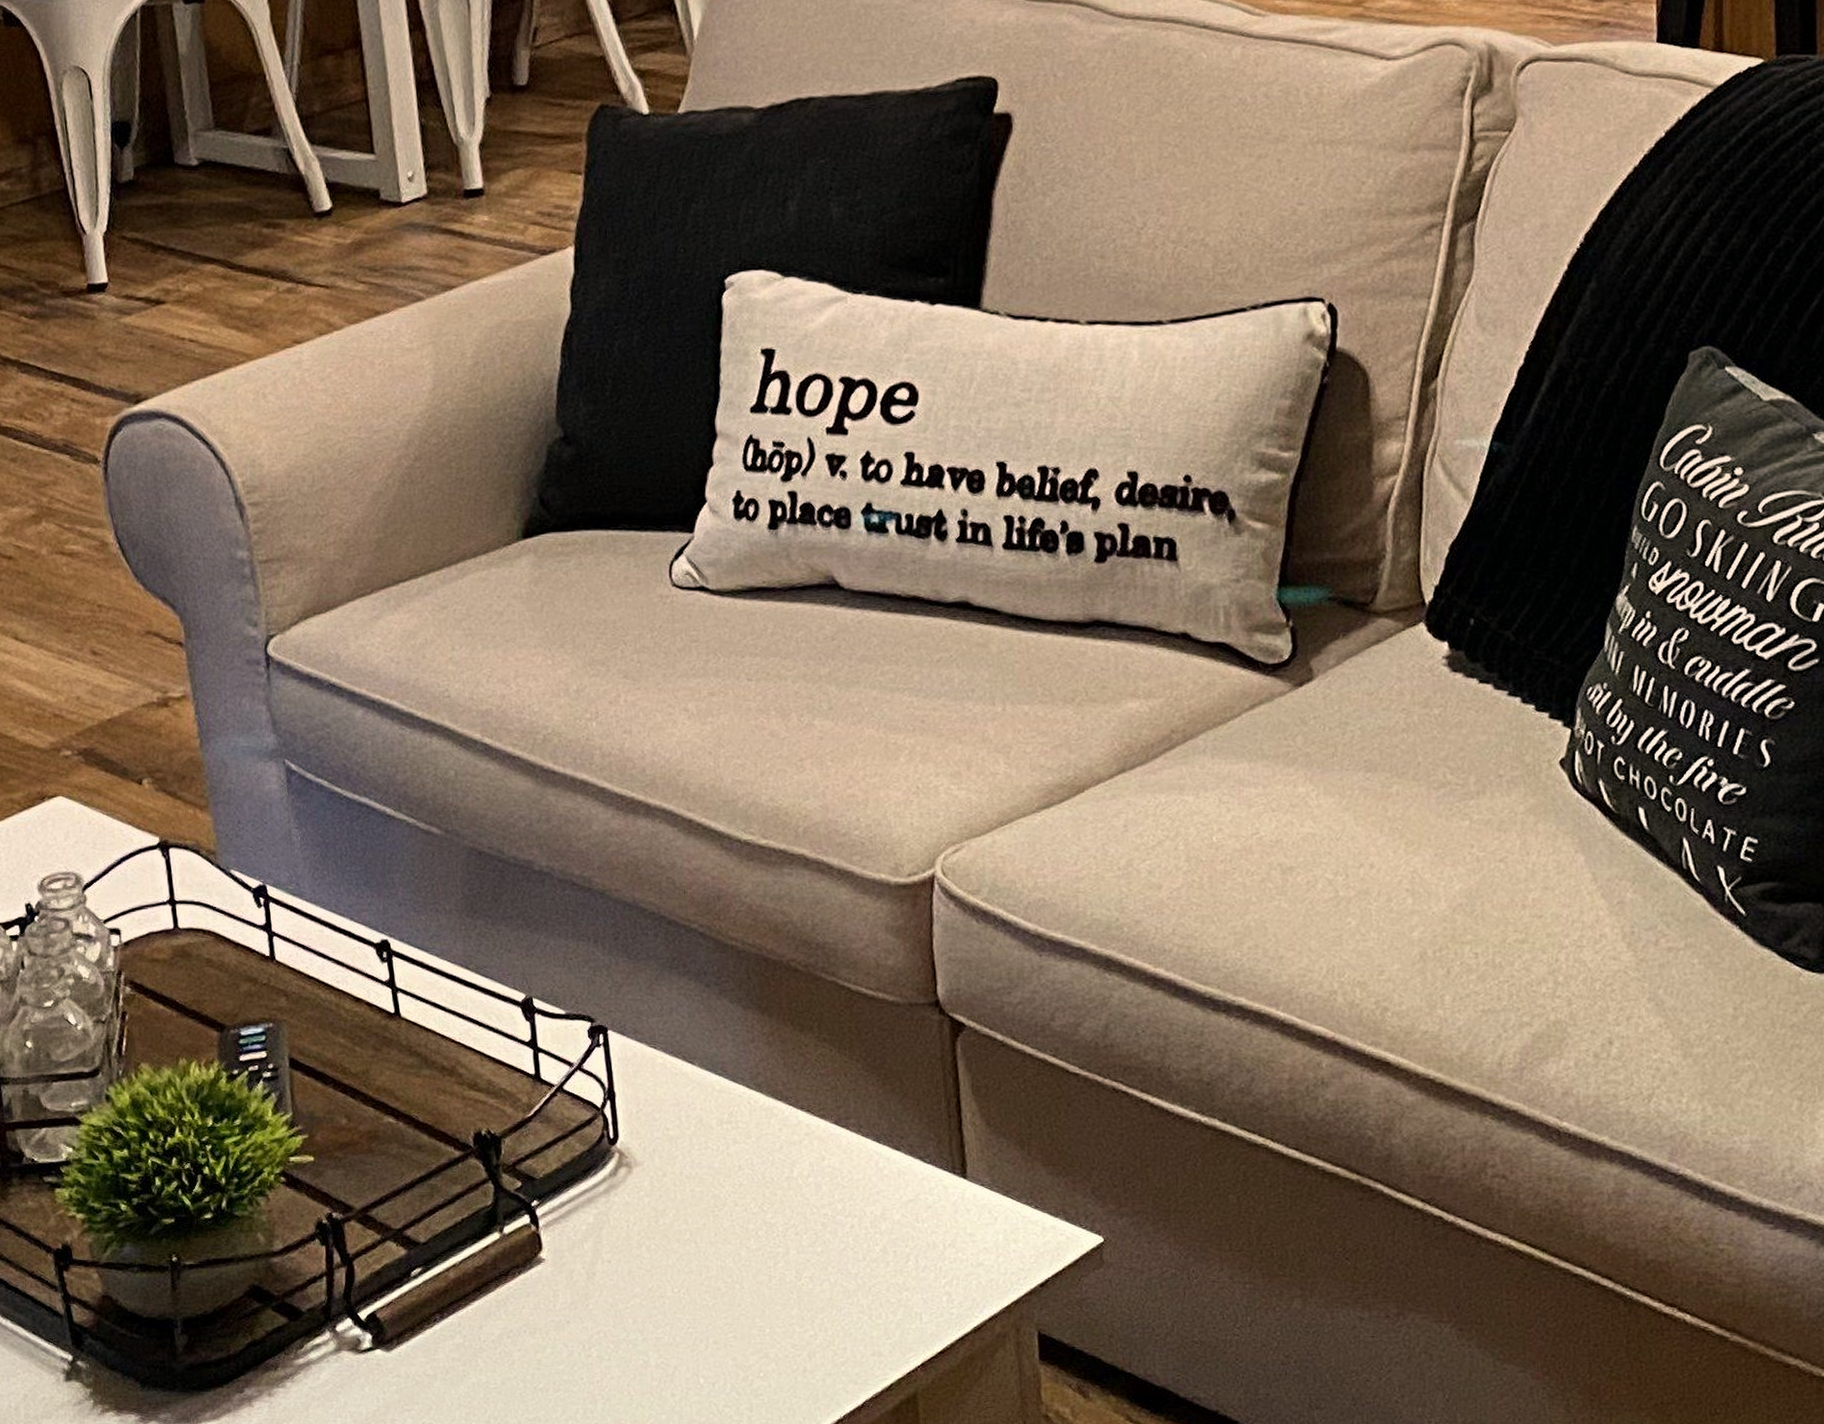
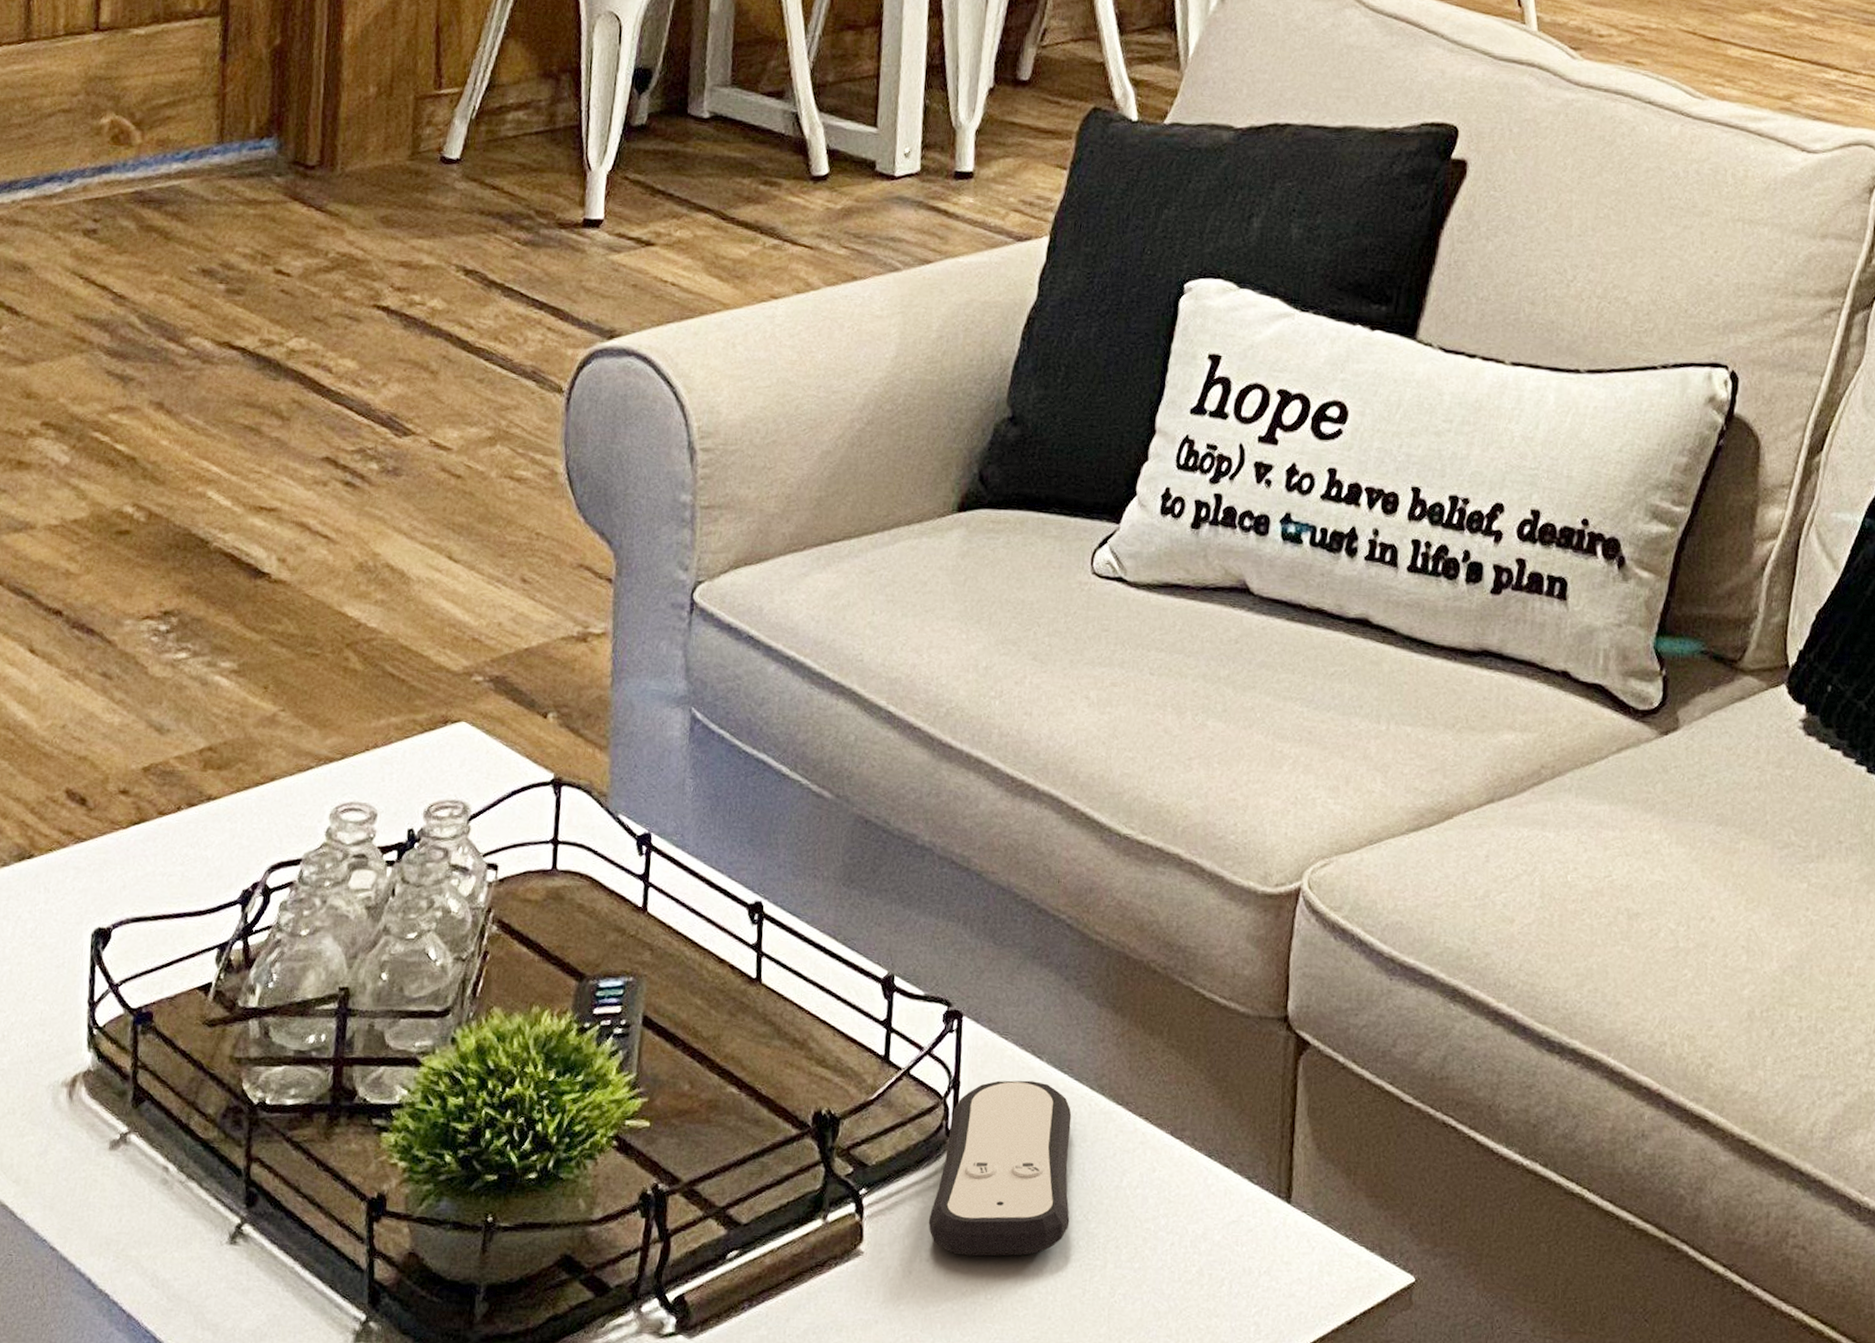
remote control: none [604,1085,746,1254] -> present [928,1080,1072,1256]

